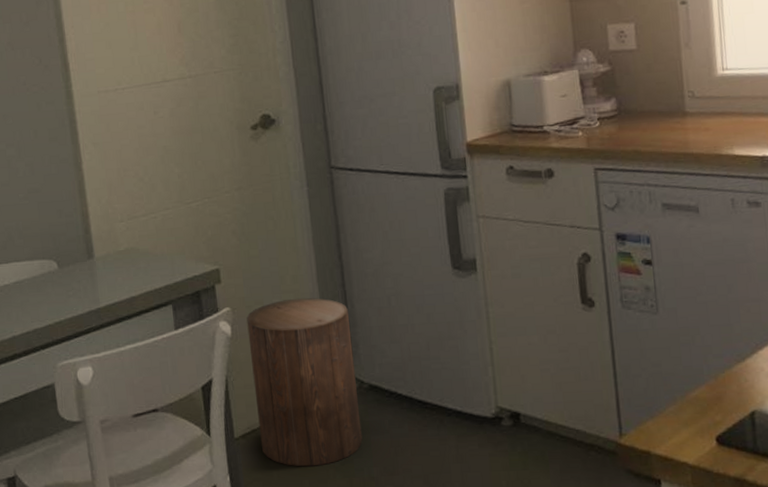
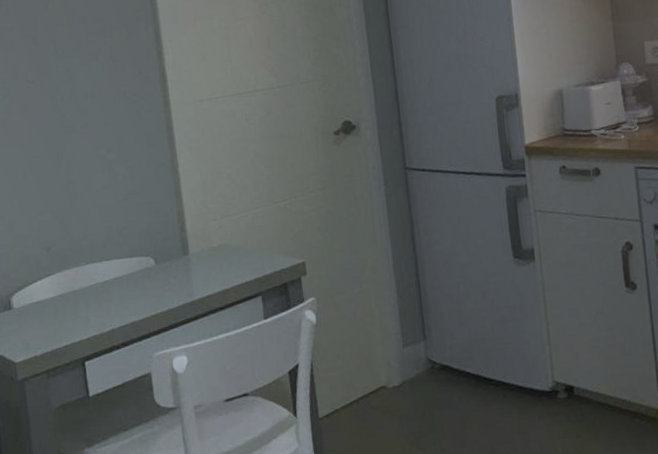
stool: present [246,298,363,467] -> none [330,287,435,443]

